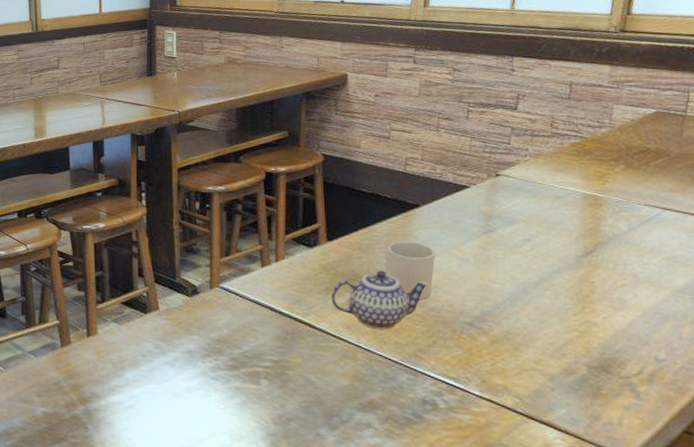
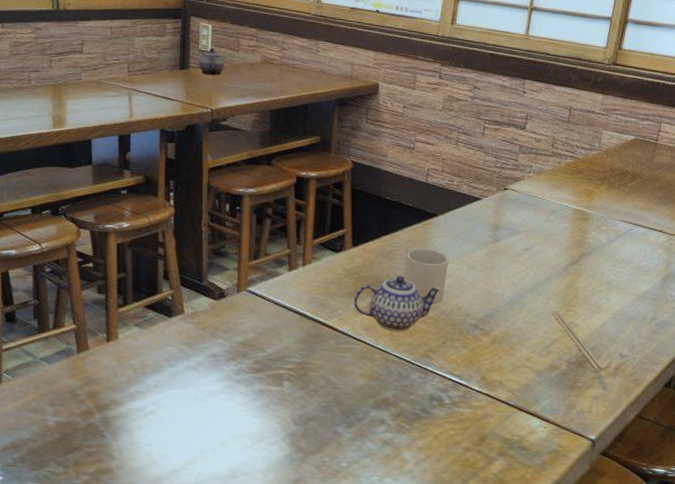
teapot: none [164,53,190,80] -> present [198,48,224,76]
chopsticks: none [562,307,637,377] -> present [551,310,605,371]

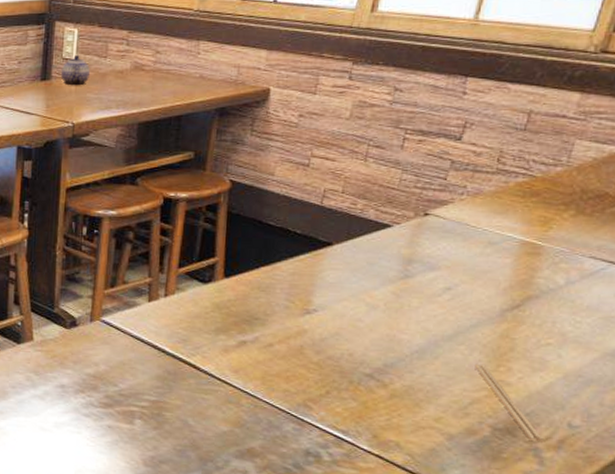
teapot: present [354,275,441,332] -> none [220,312,330,376]
cup: present [403,249,449,303] -> none [283,282,343,347]

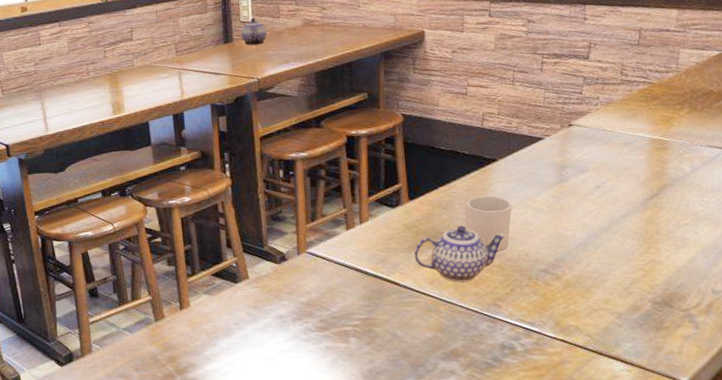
teapot: none [220,312,330,376] -> present [414,225,506,283]
cup: none [283,282,343,347] -> present [464,195,512,251]
chopsticks: present [475,363,544,442] -> none [630,248,696,310]

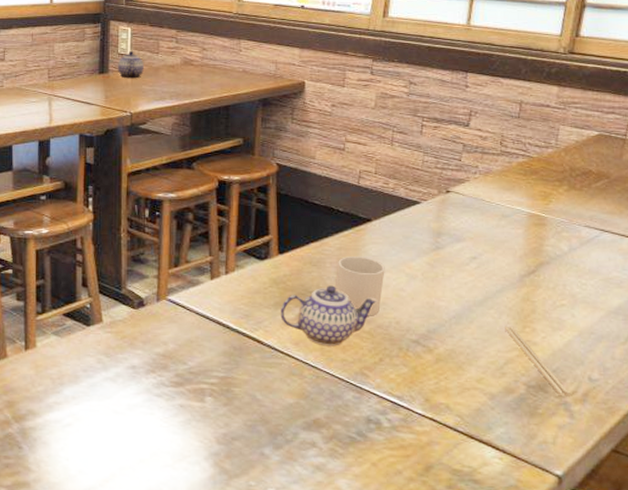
chopsticks: none [630,248,696,310] -> present [505,326,571,397]

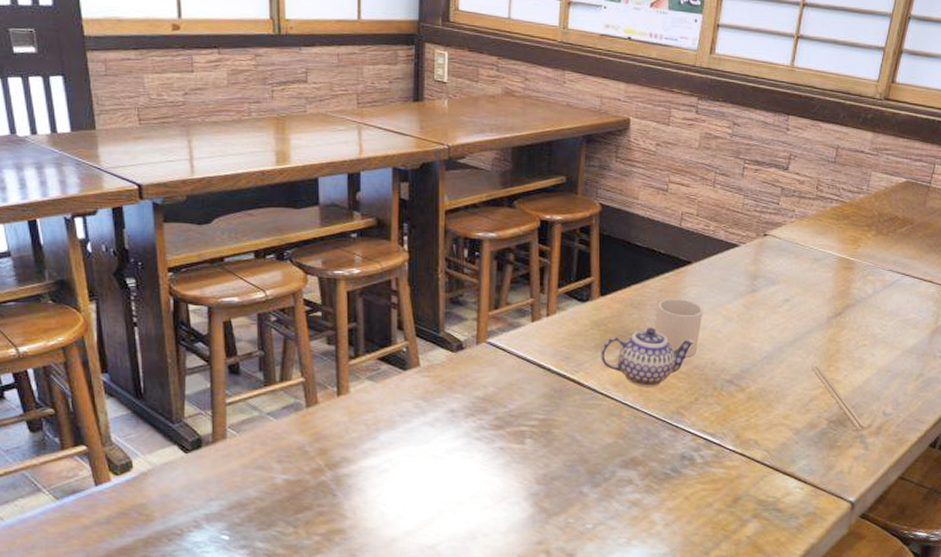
teapot: present [117,51,144,79] -> none [433,78,462,109]

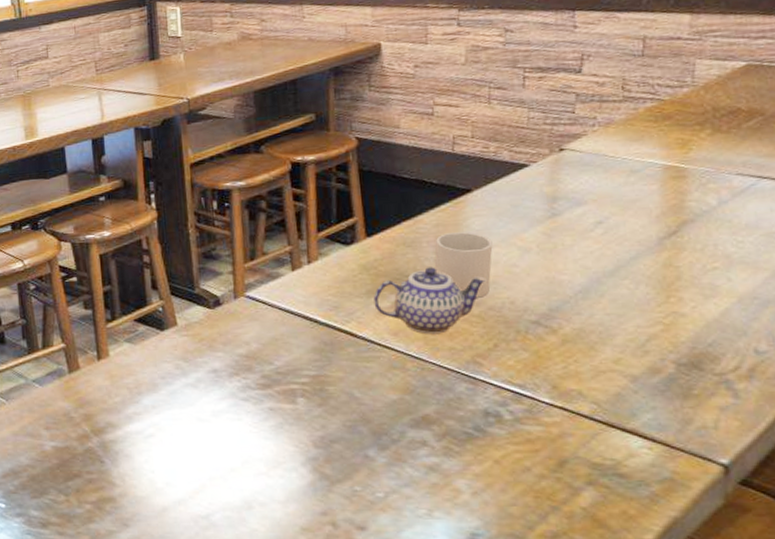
chopsticks: present [811,365,867,430] -> none [644,296,734,374]

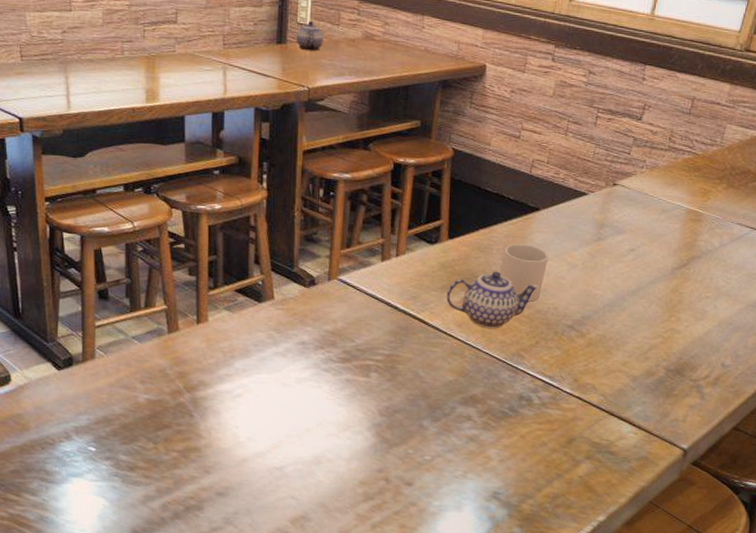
teapot: none [168,32,198,63] -> present [295,21,324,52]

